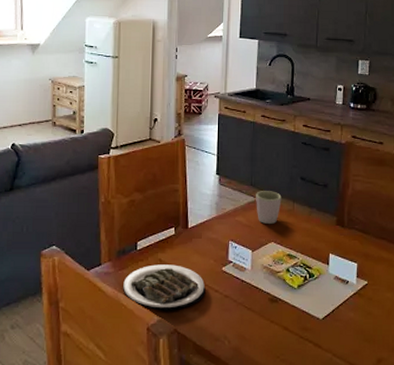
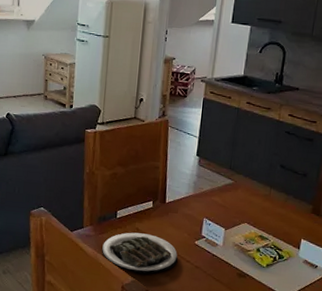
mug: present [256,191,282,224] -> none [233,174,259,206]

